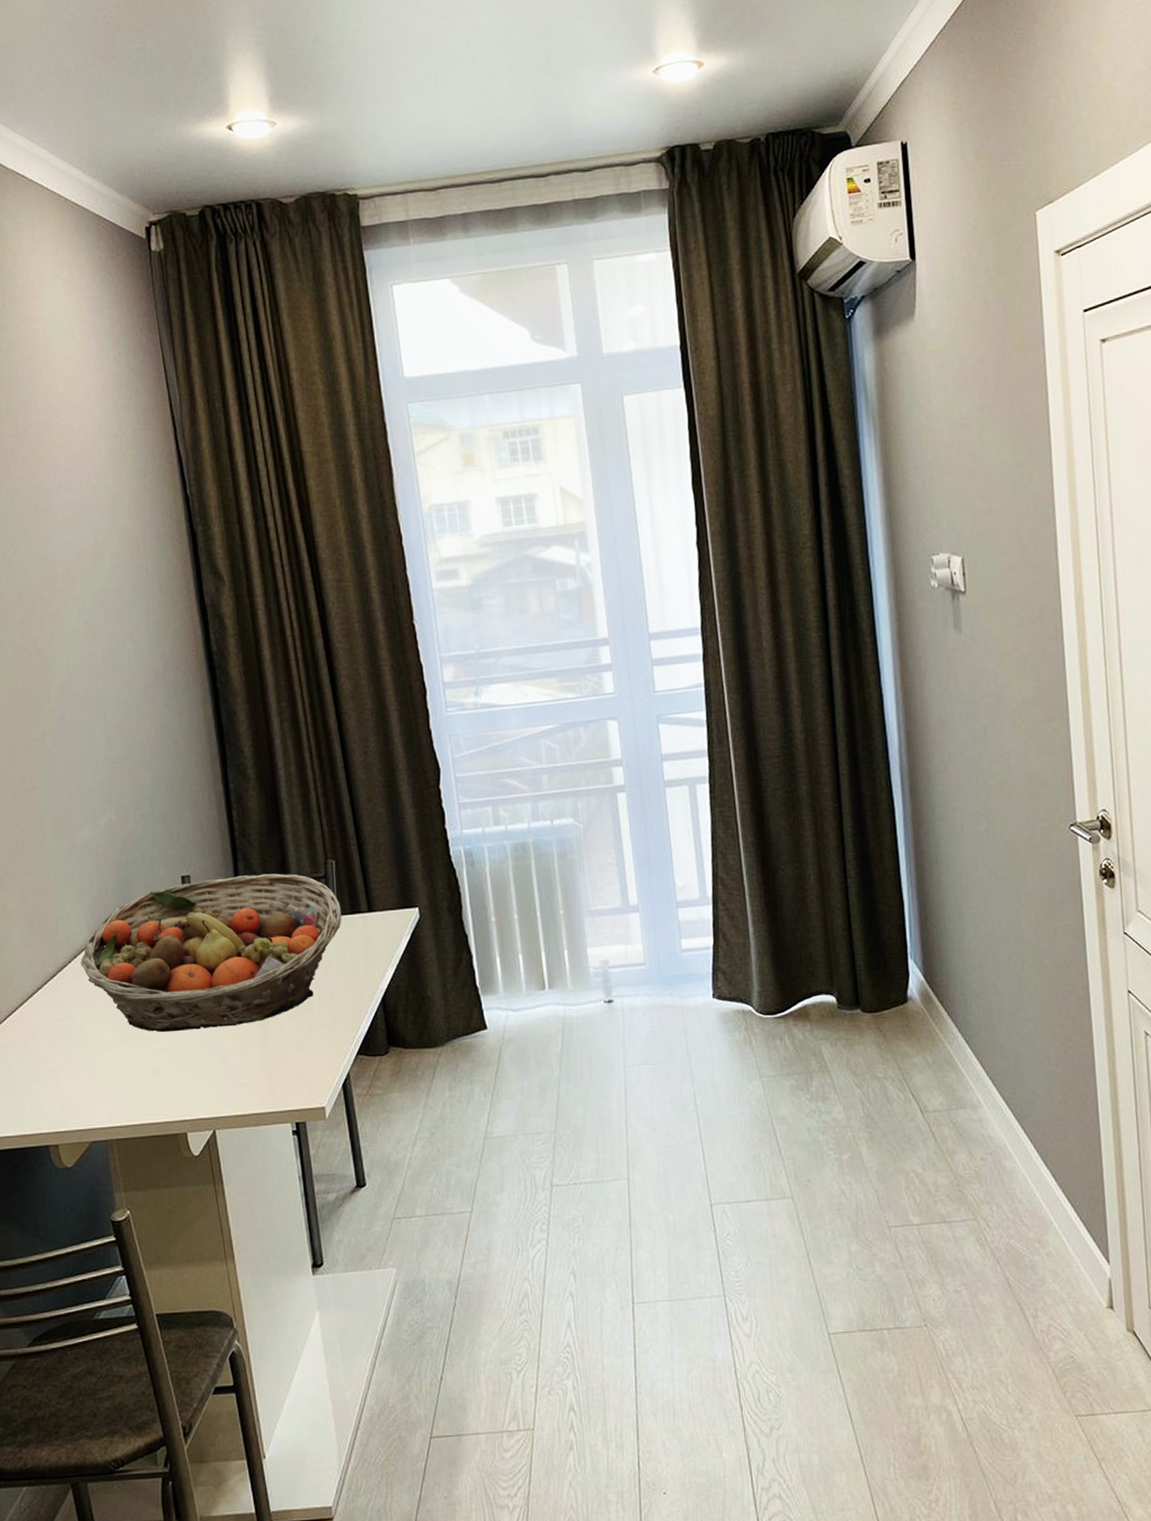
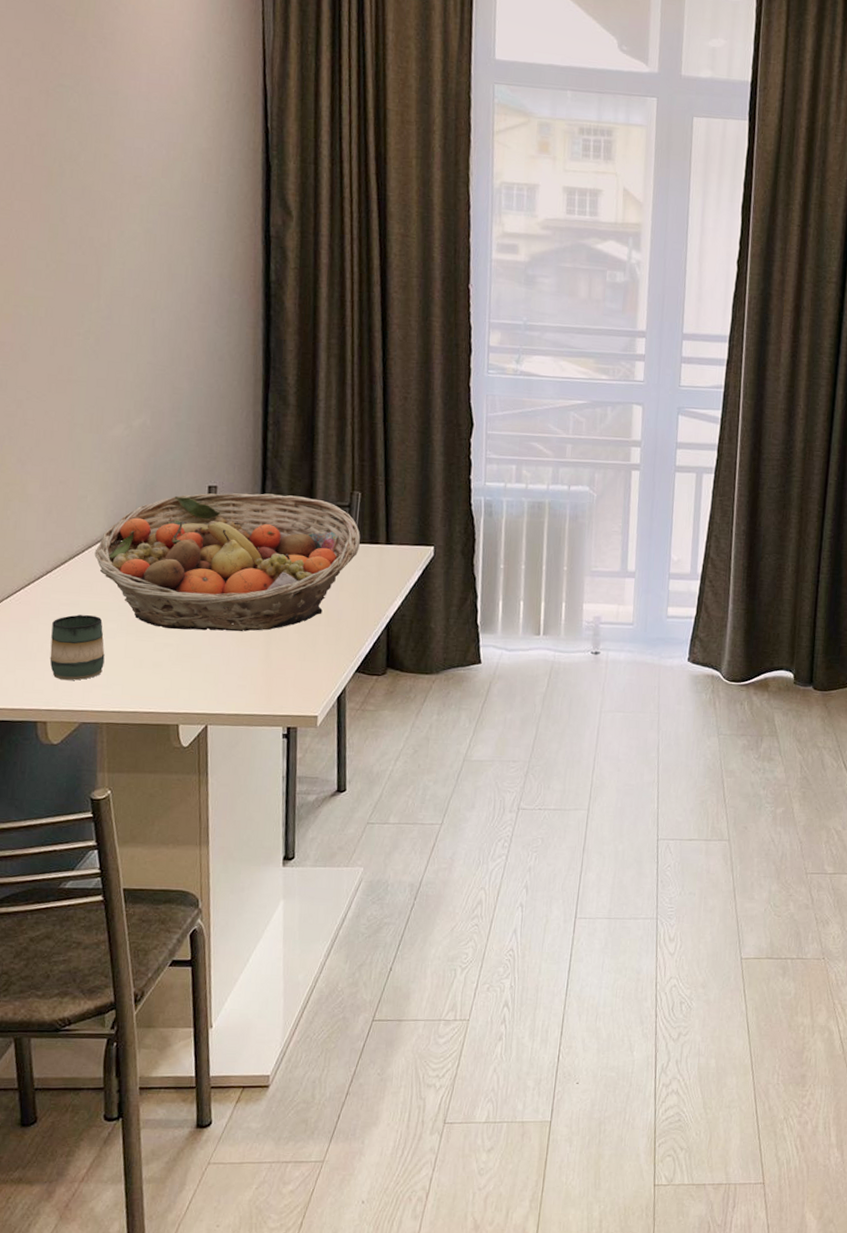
mug: none [50,1028,106,1099] -> present [49,615,105,680]

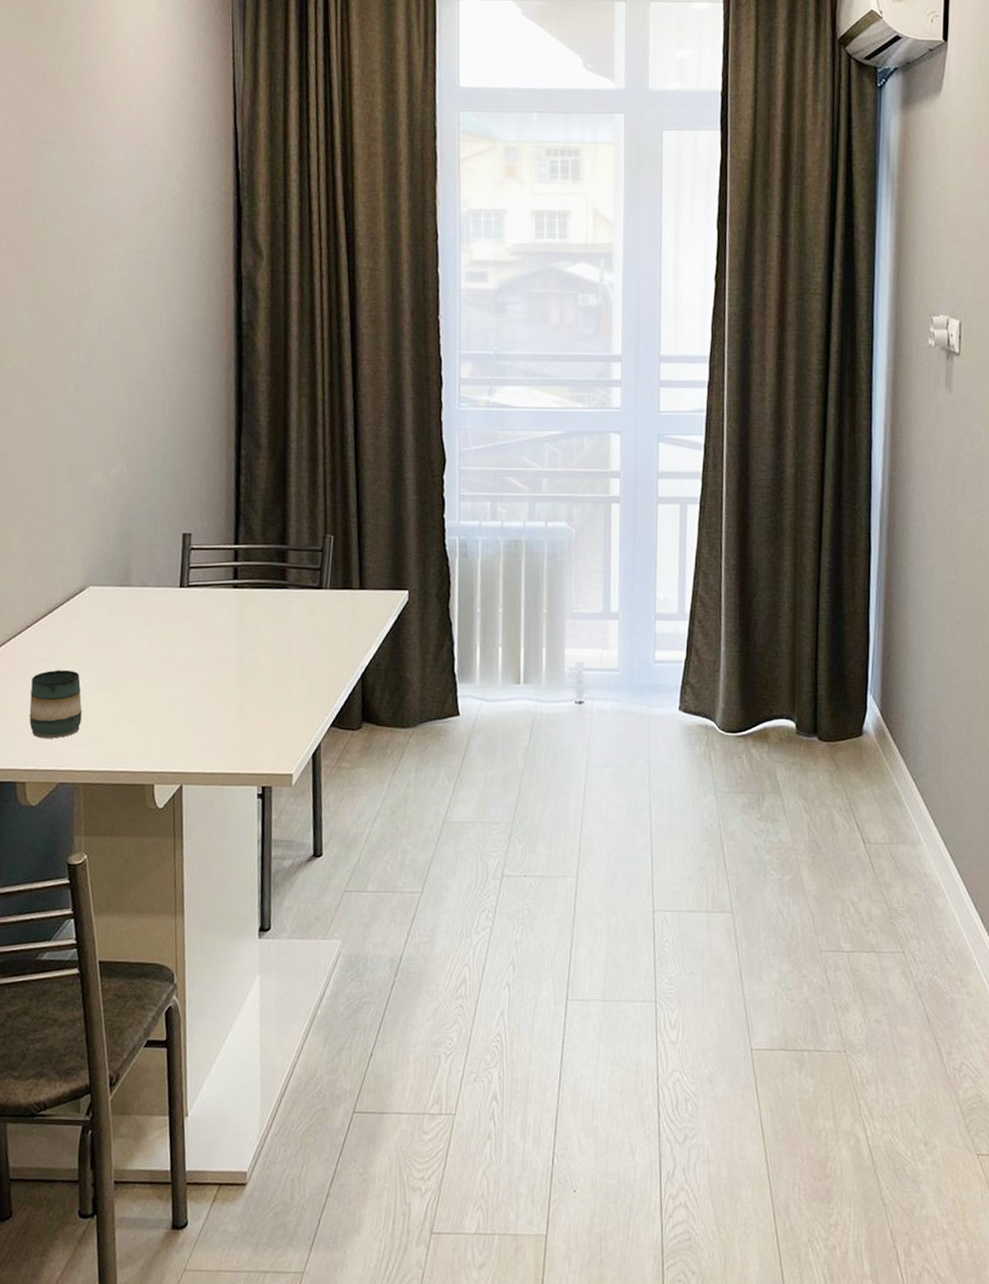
fruit basket: present [94,493,361,632] -> none [72,539,334,685]

